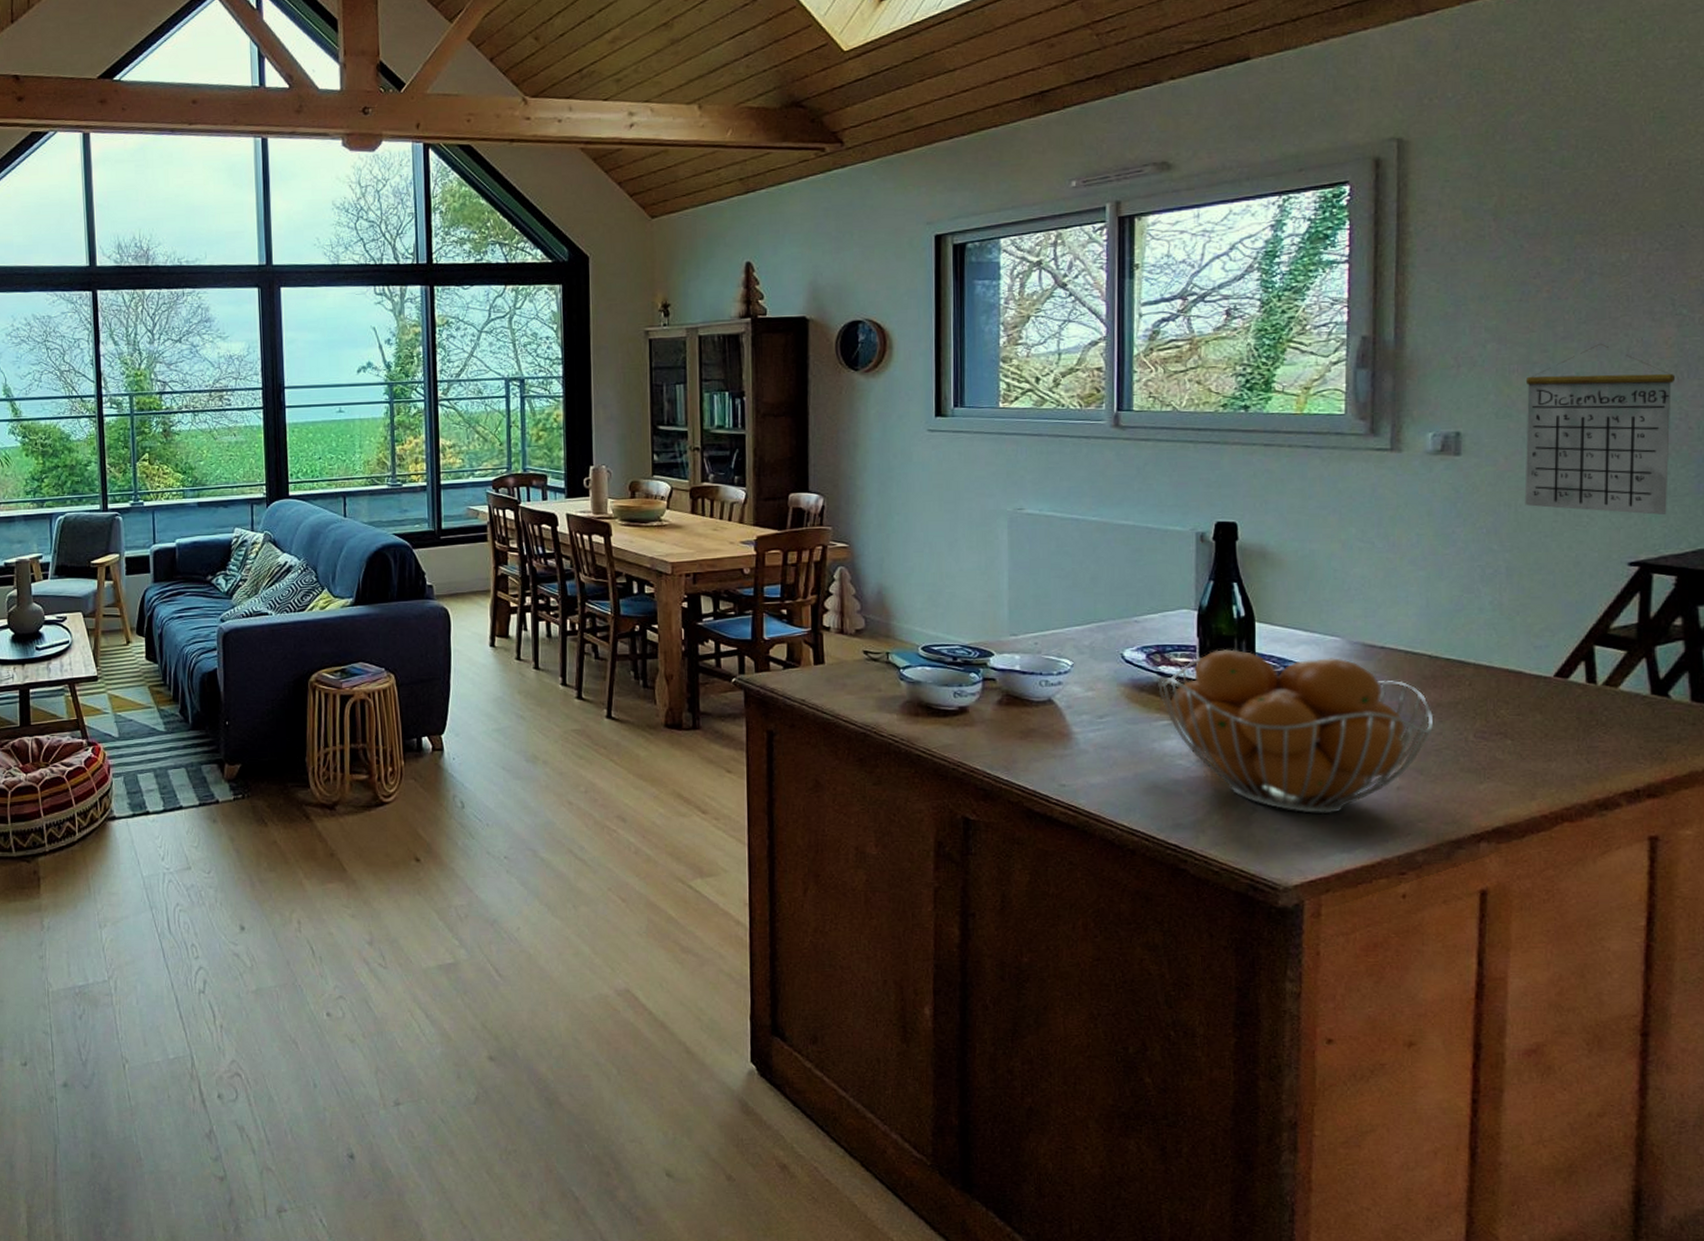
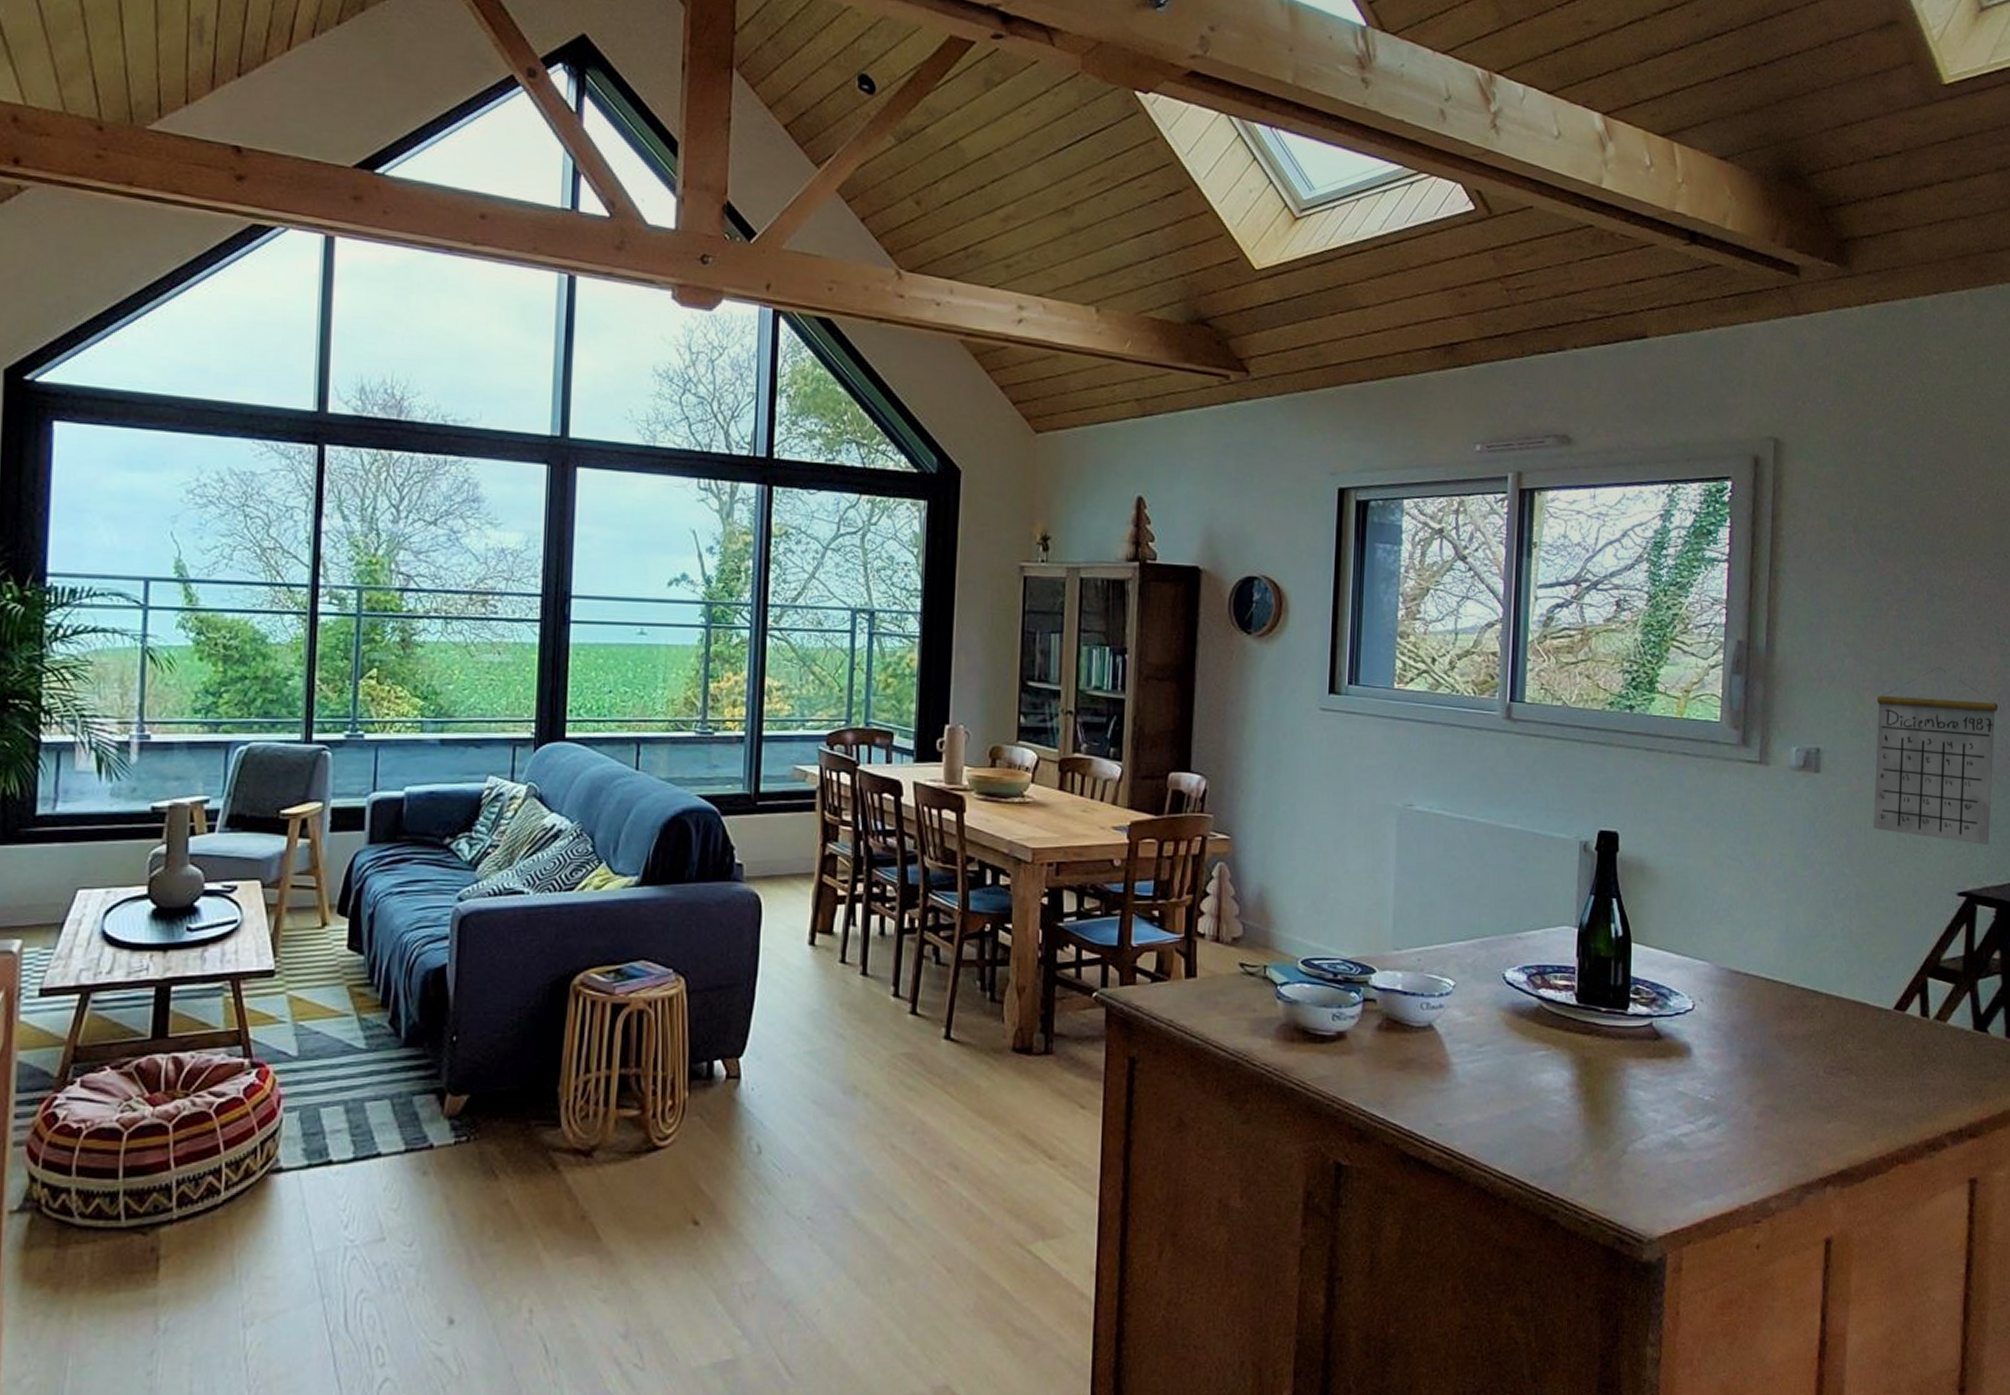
fruit basket: present [1157,649,1434,815] -> none [1536,972,1790,1157]

